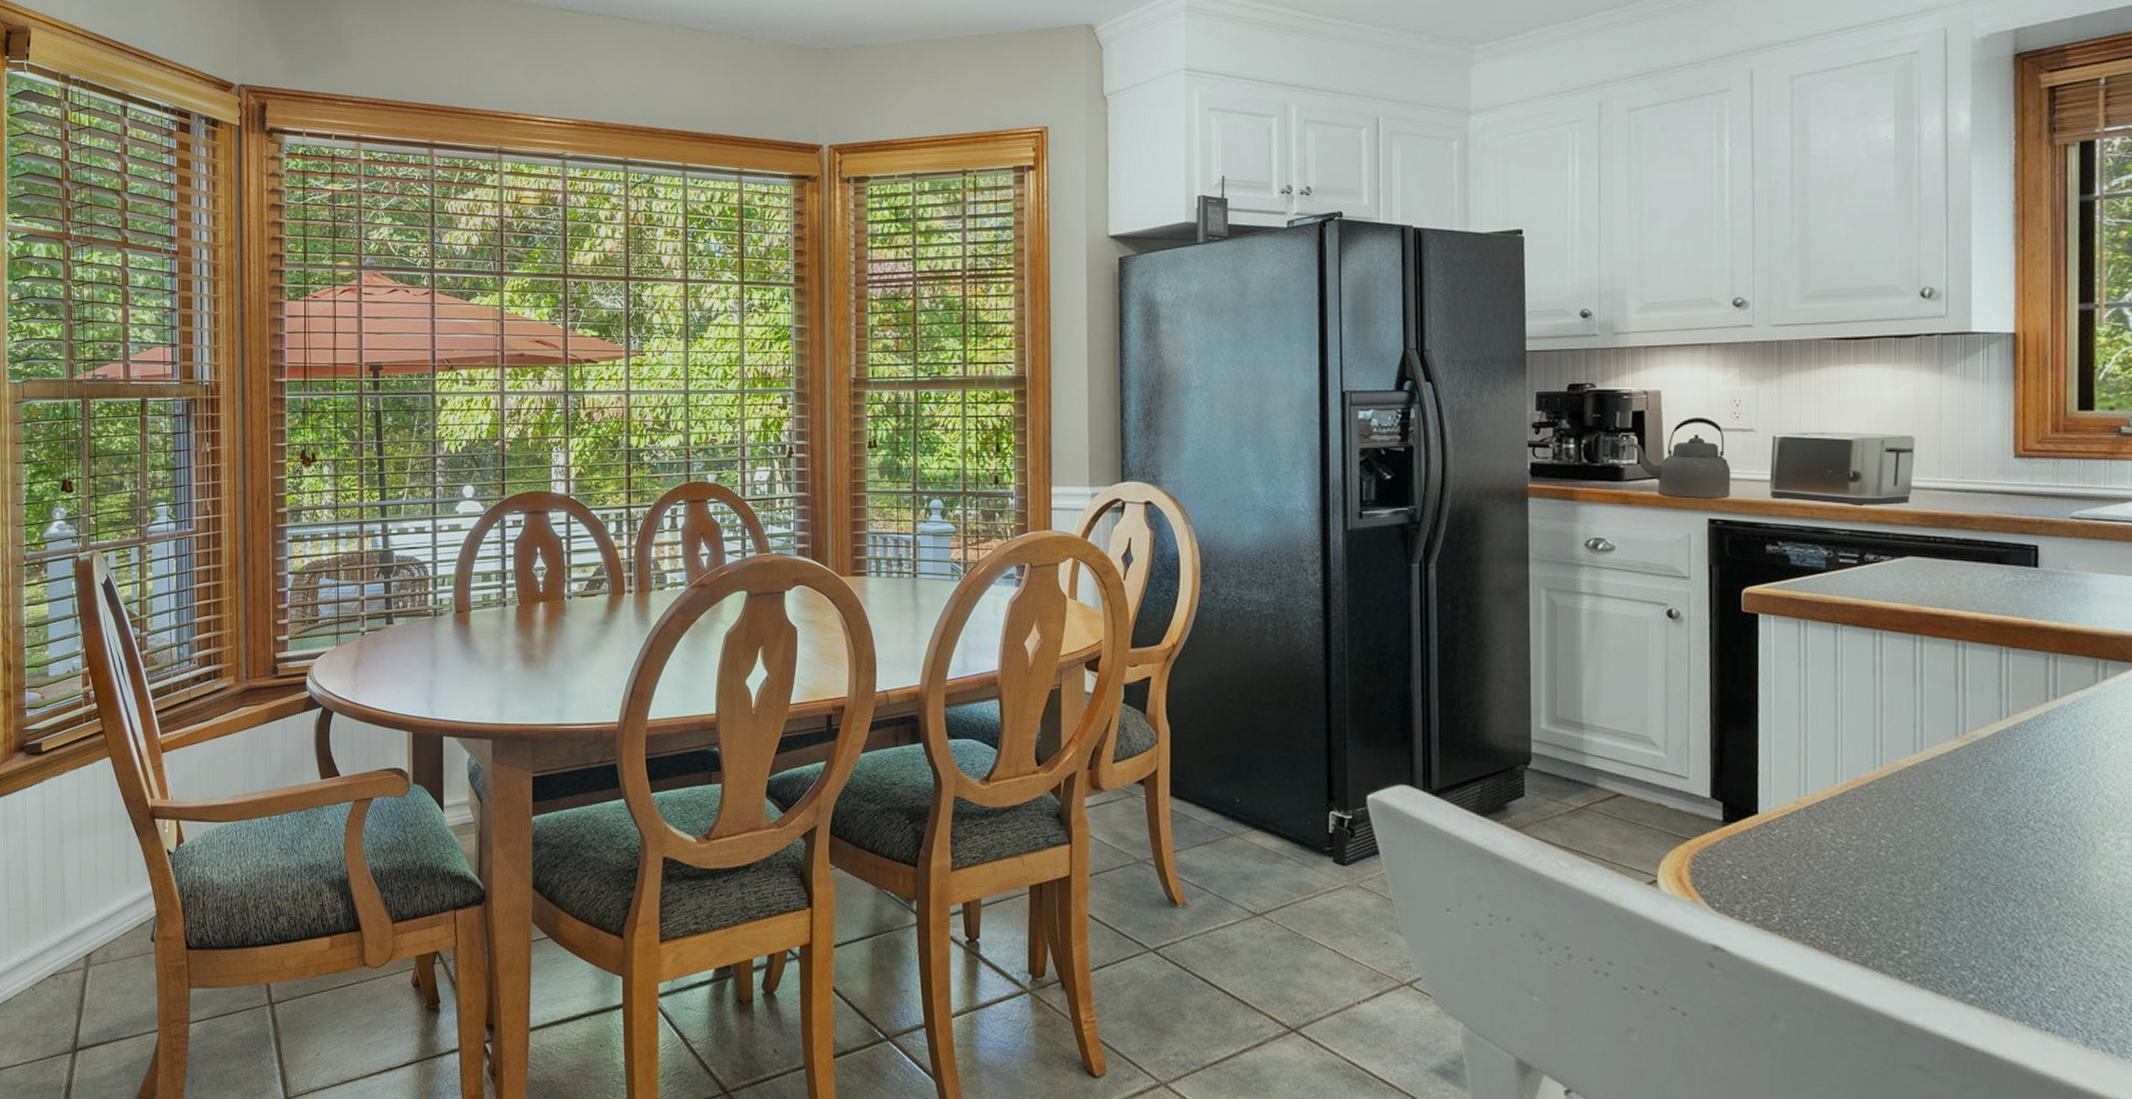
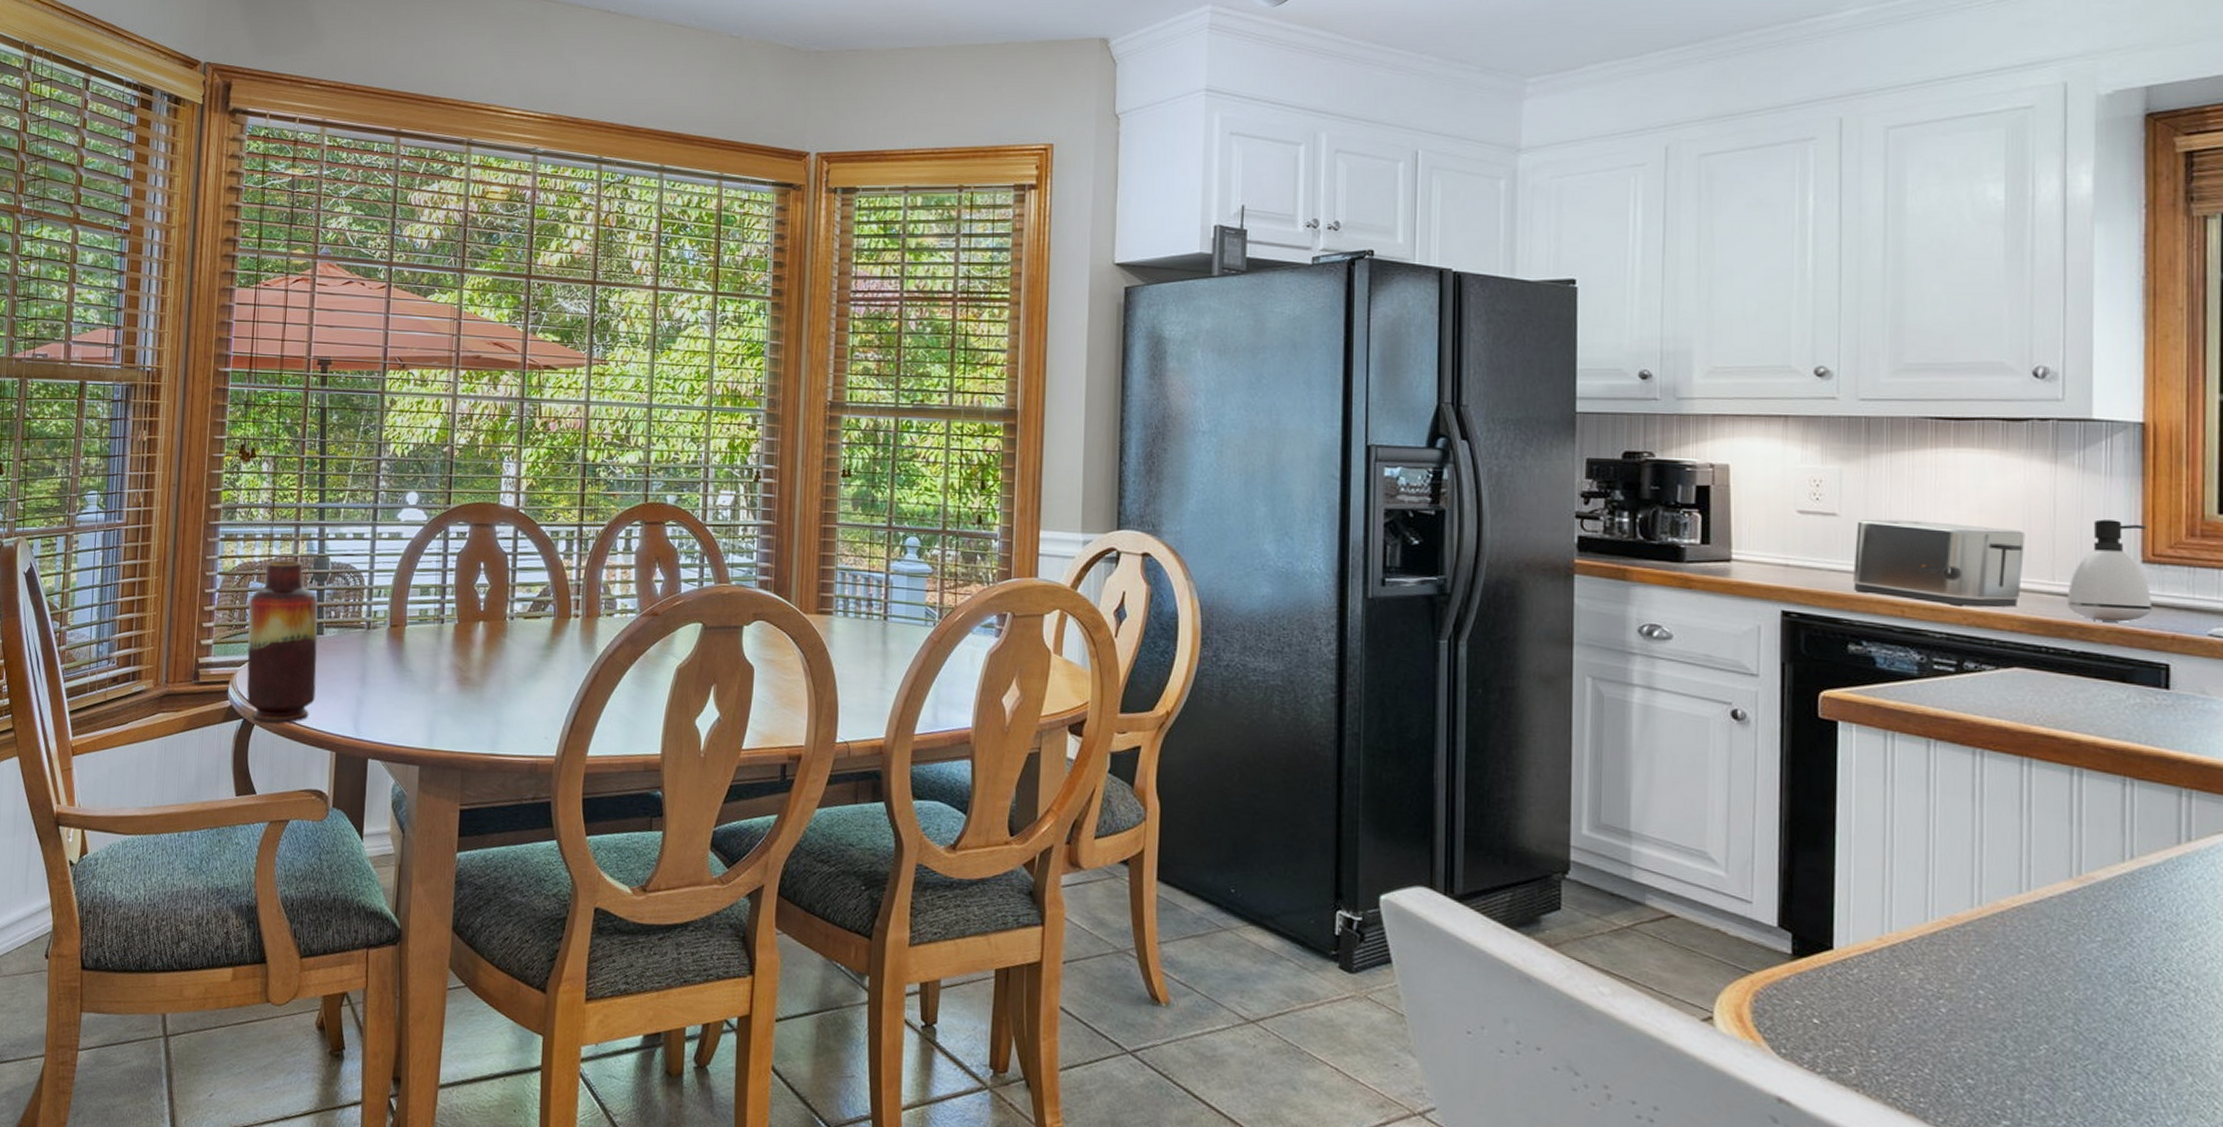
vase: none [319,557,389,709] -> present [246,560,318,724]
kettle: present [1628,418,1731,499] -> none [1690,496,1809,589]
soap dispenser: none [1952,421,2023,511] -> present [2067,519,2152,622]

